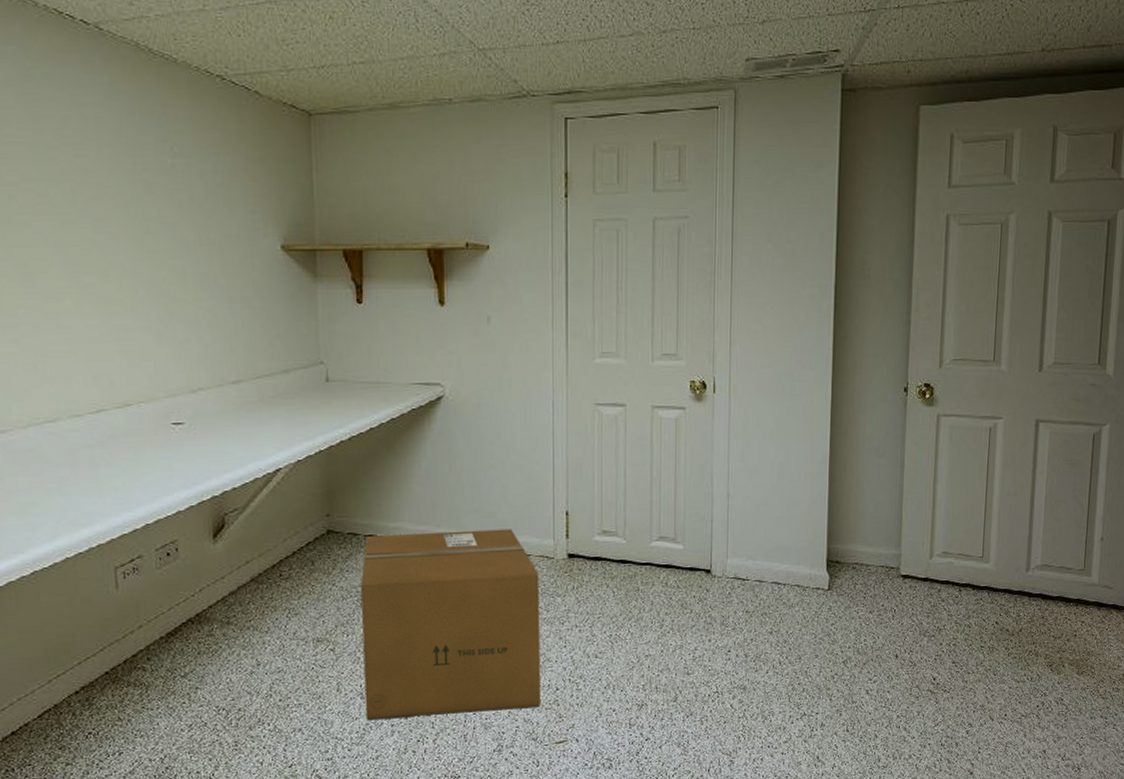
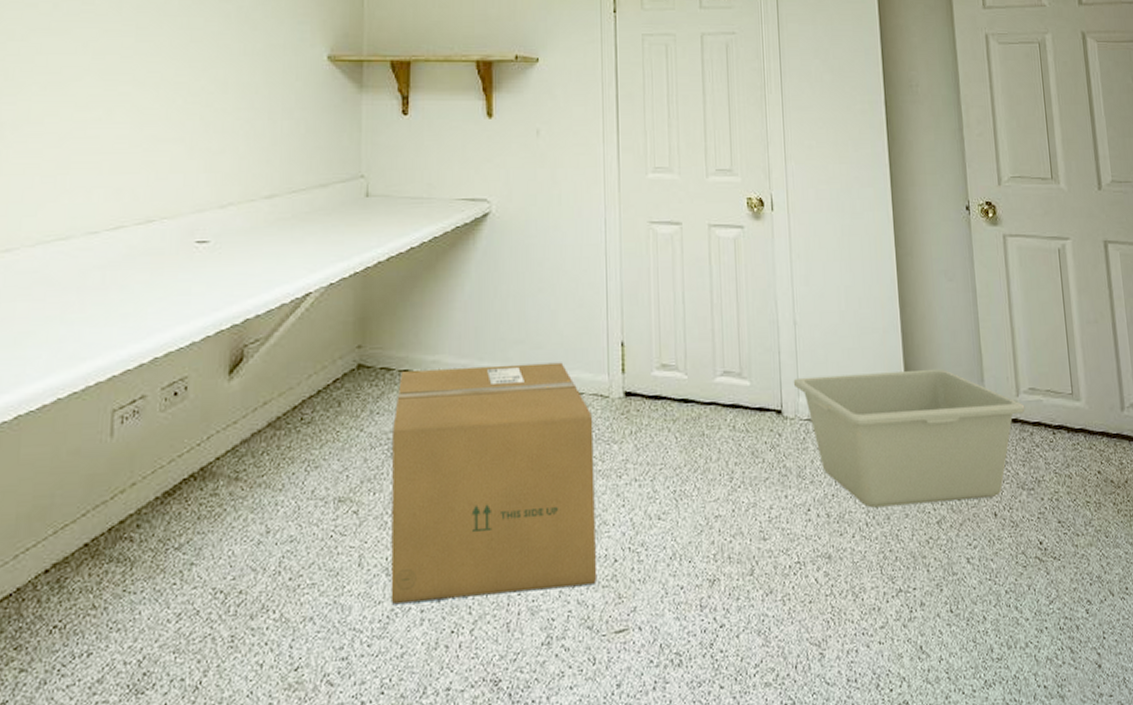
storage bin: none [723,535,937,650] -> present [793,368,1025,508]

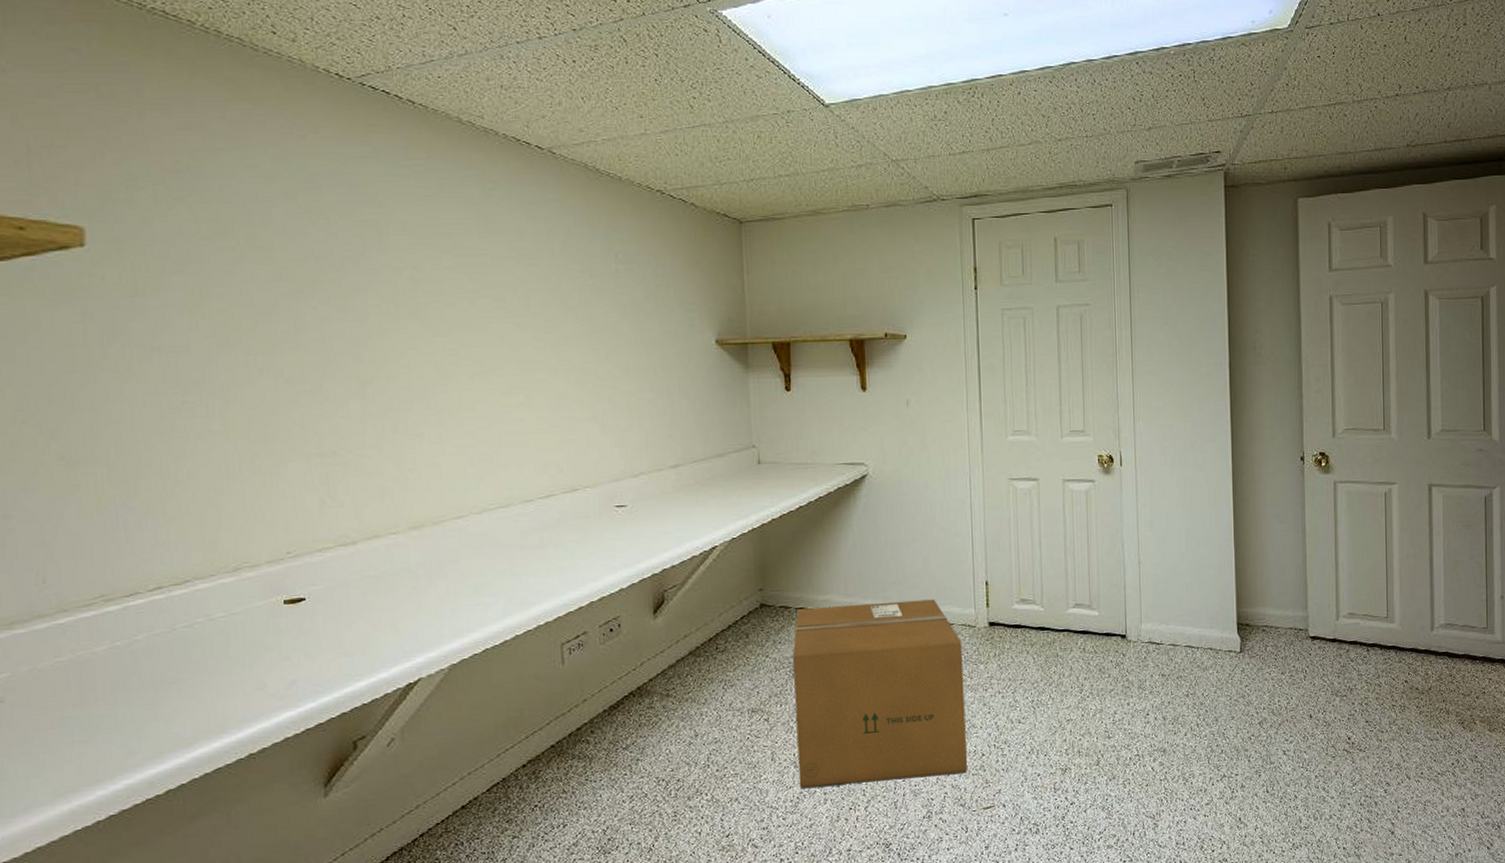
storage bin: present [793,368,1025,508] -> none [1136,598,1344,712]

